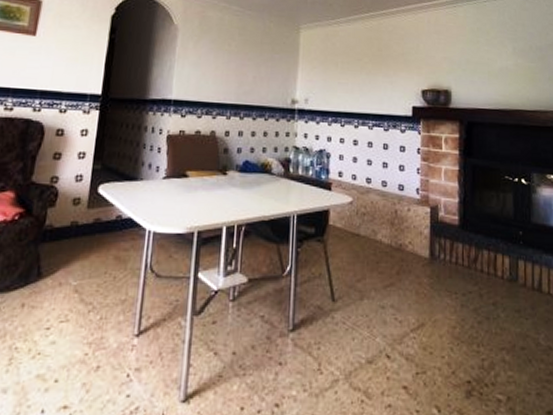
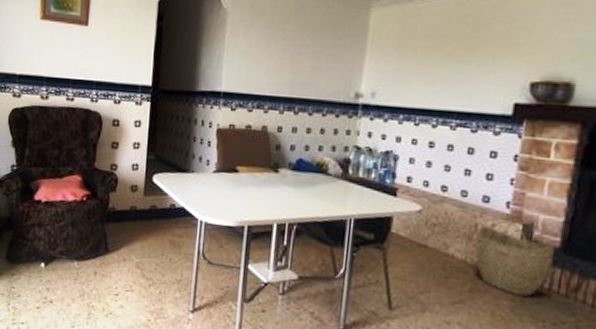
woven basket: none [397,201,457,273] -> present [474,216,555,298]

